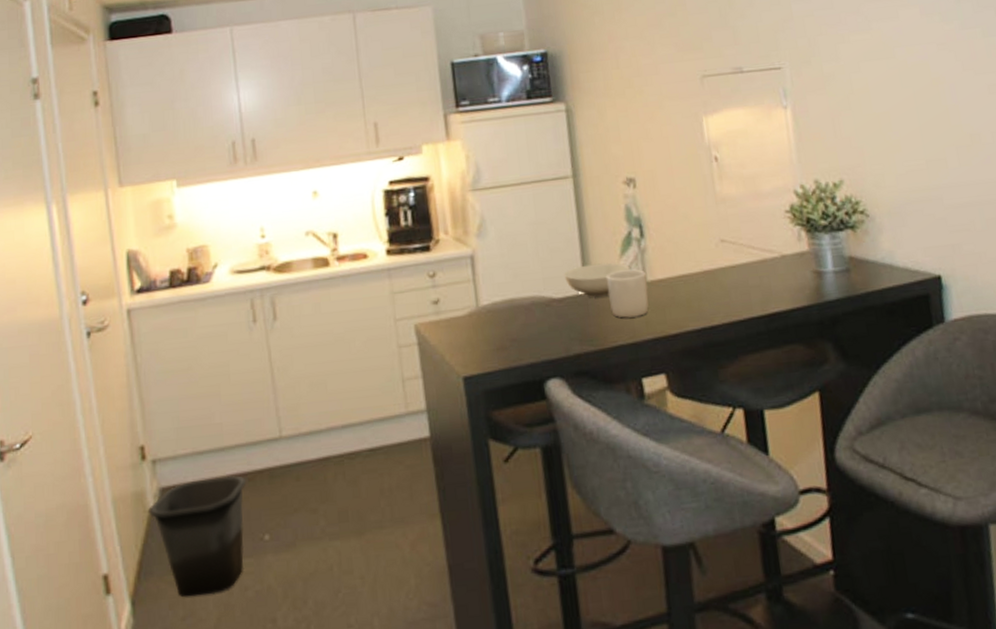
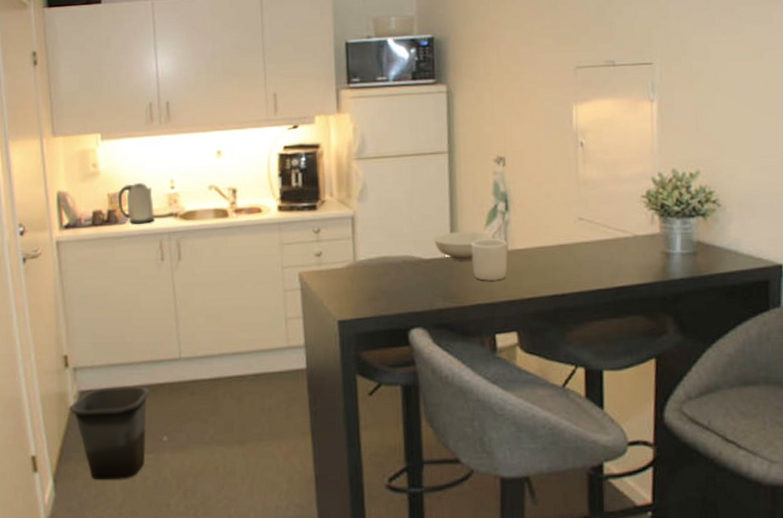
kettle: none [198,233,244,282] -> present [117,182,155,224]

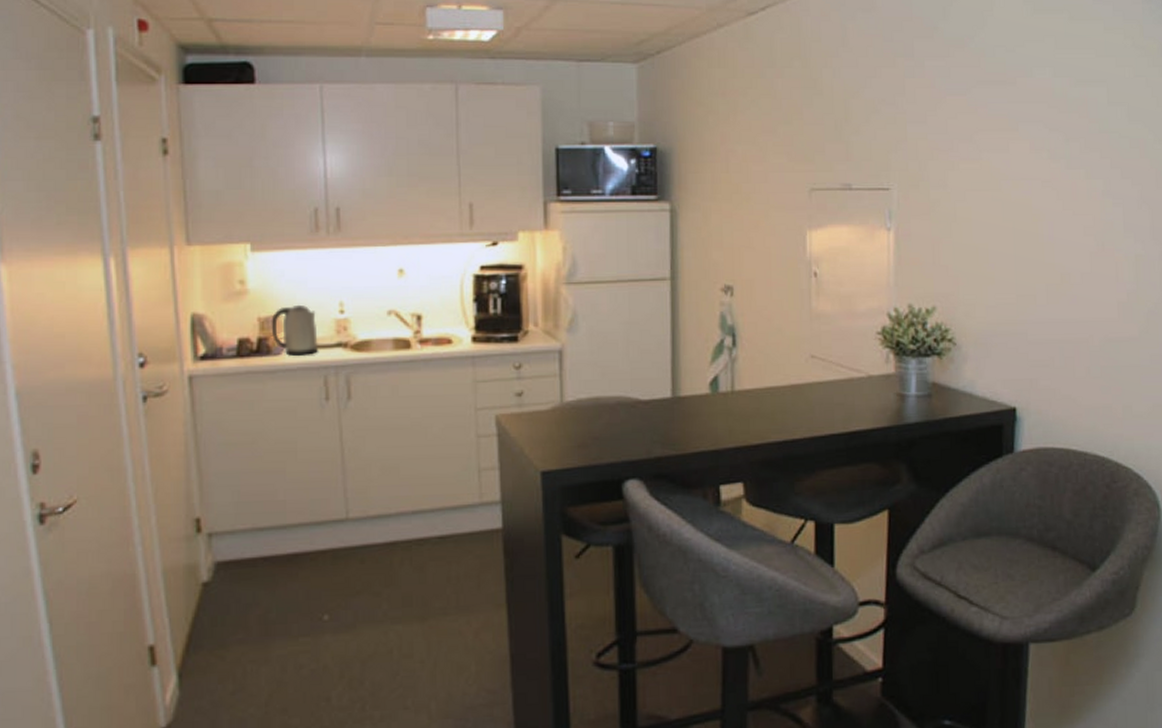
waste bin: present [69,385,149,480] -> none [201,553,307,672]
bowl: present [433,231,493,260] -> none [652,369,719,402]
mug: present [470,238,508,281] -> none [694,377,735,425]

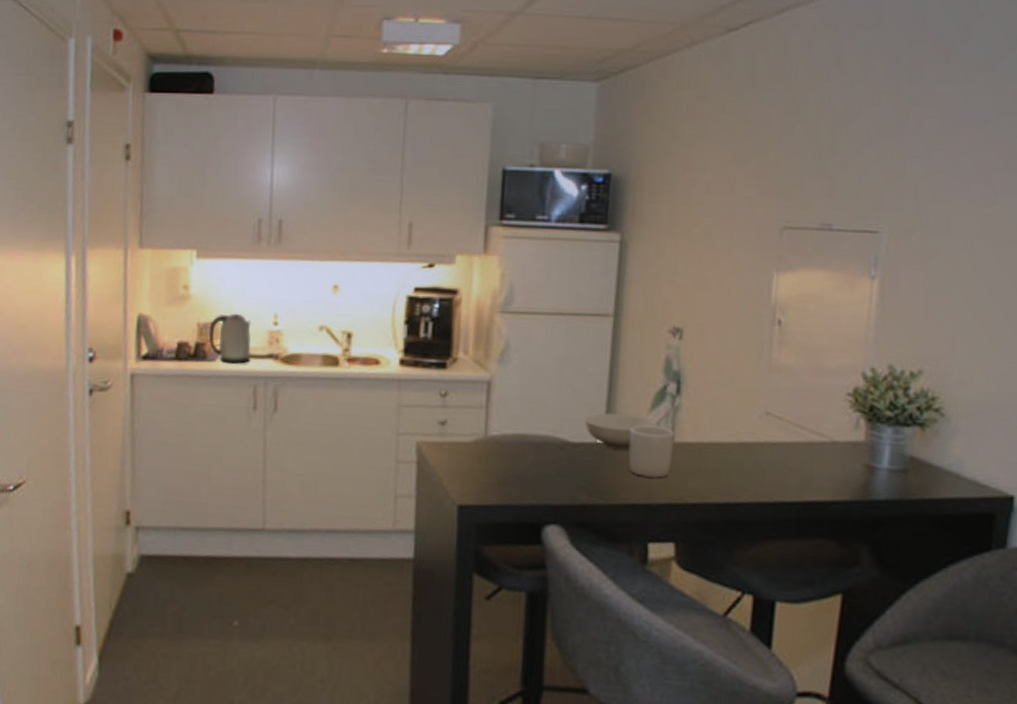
bowl: none [652,369,719,402] -> present [584,412,658,449]
mug: none [694,377,735,425] -> present [628,425,676,478]

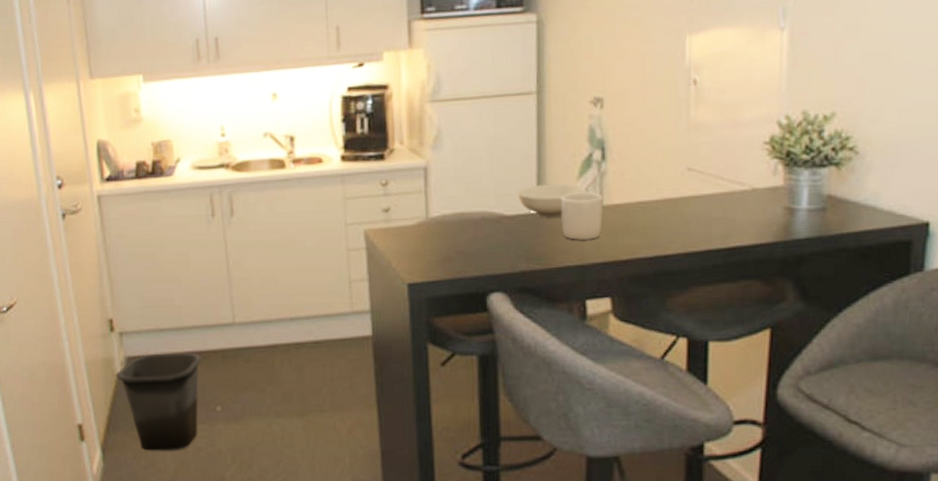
waste bin: none [126,554,223,666] -> present [116,352,201,451]
kettle: present [208,313,252,364] -> none [162,129,205,176]

